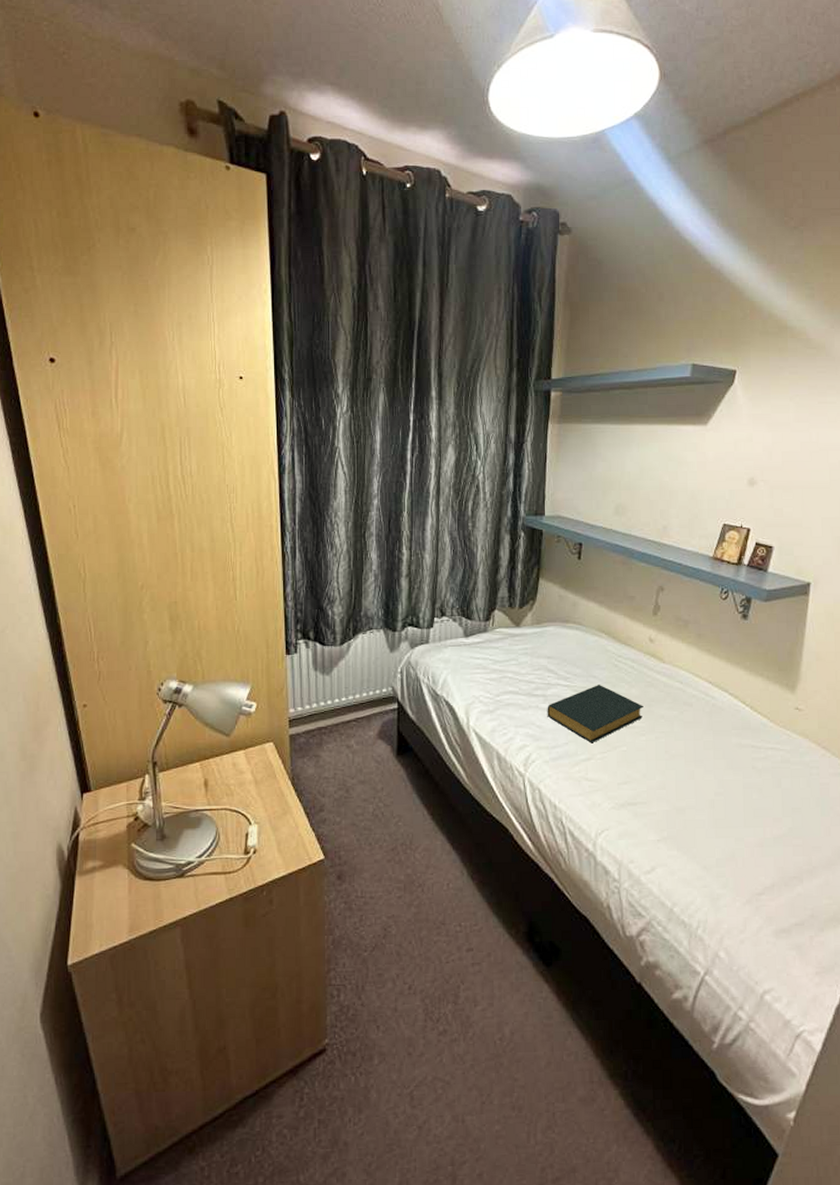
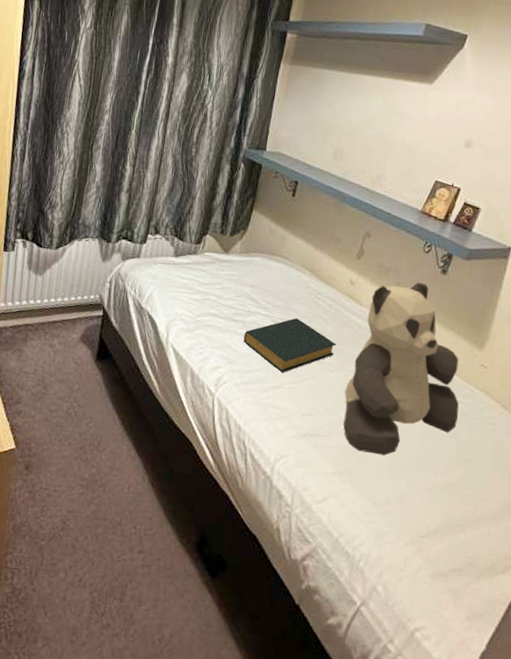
teddy bear: none [659,631,779,815] -> present [343,282,459,456]

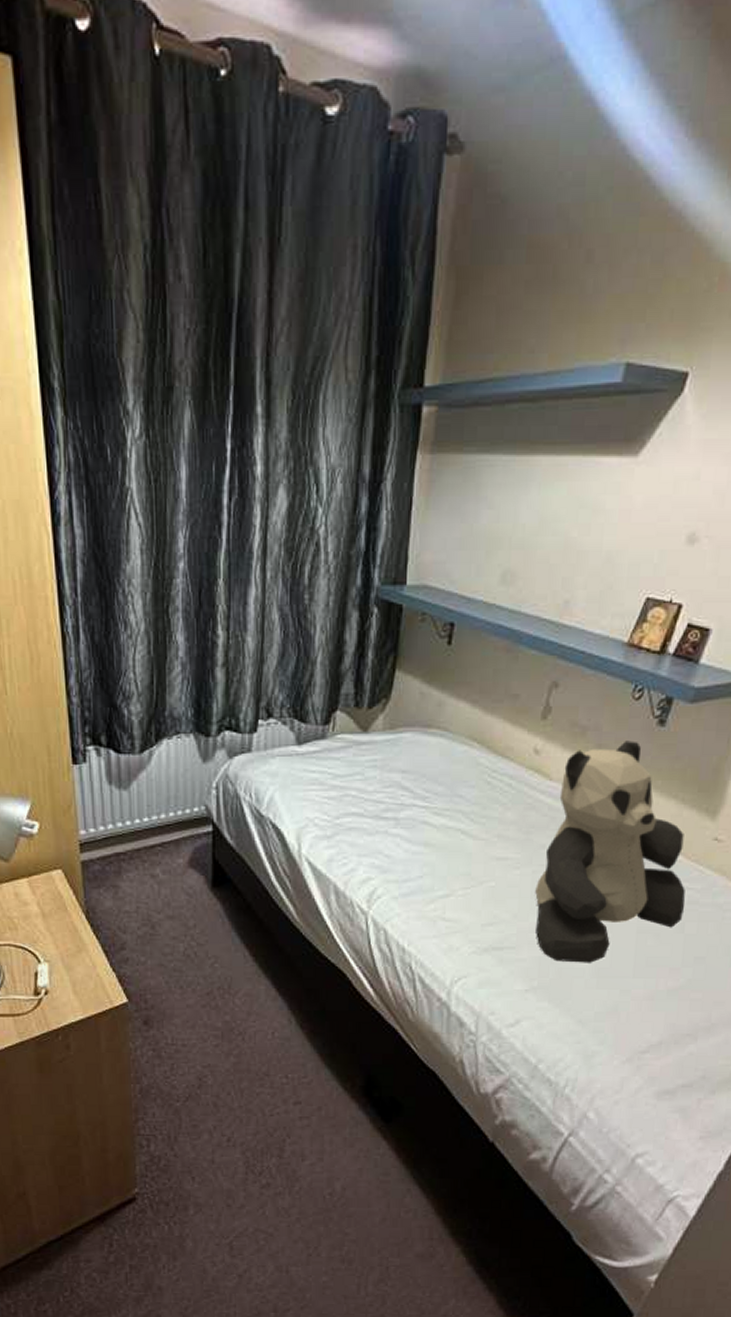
hardback book: present [243,318,336,373] -> none [398,806,520,877]

